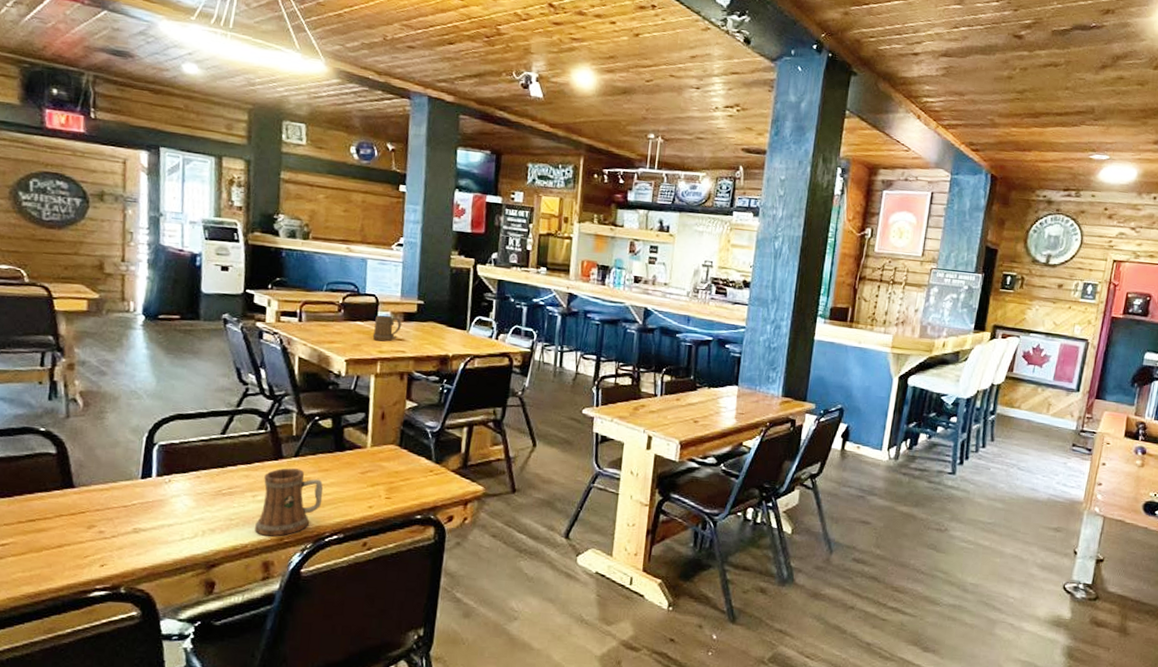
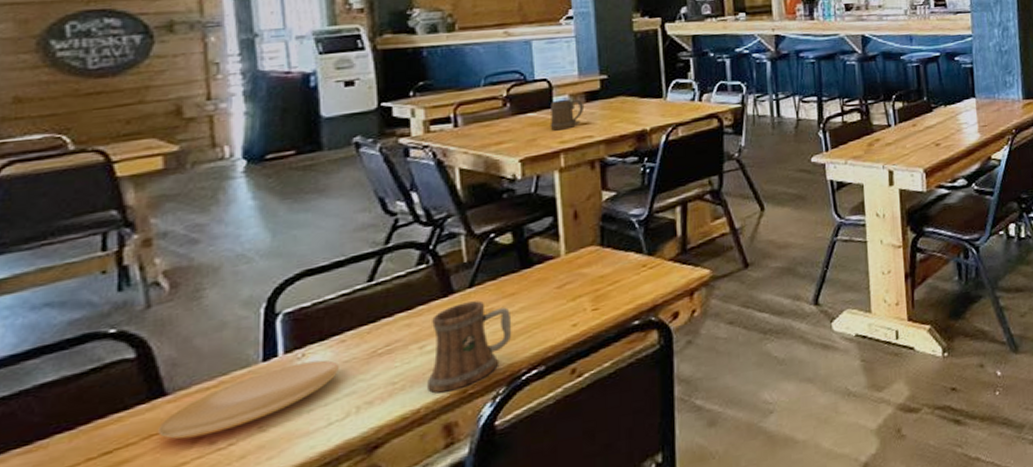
plate: none [66,486,194,526] -> present [158,360,339,440]

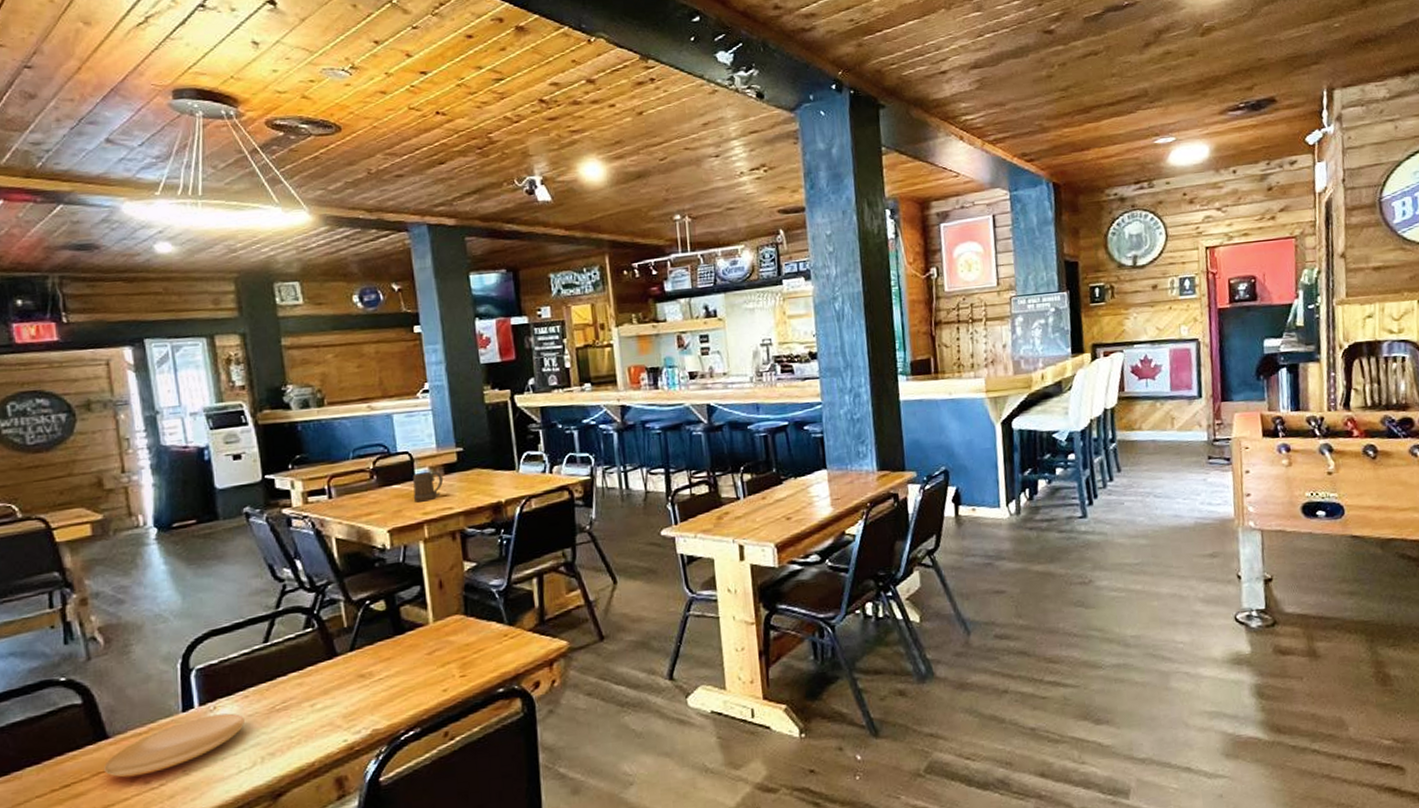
beer mug: present [427,300,512,393] -> none [319,664,390,749]

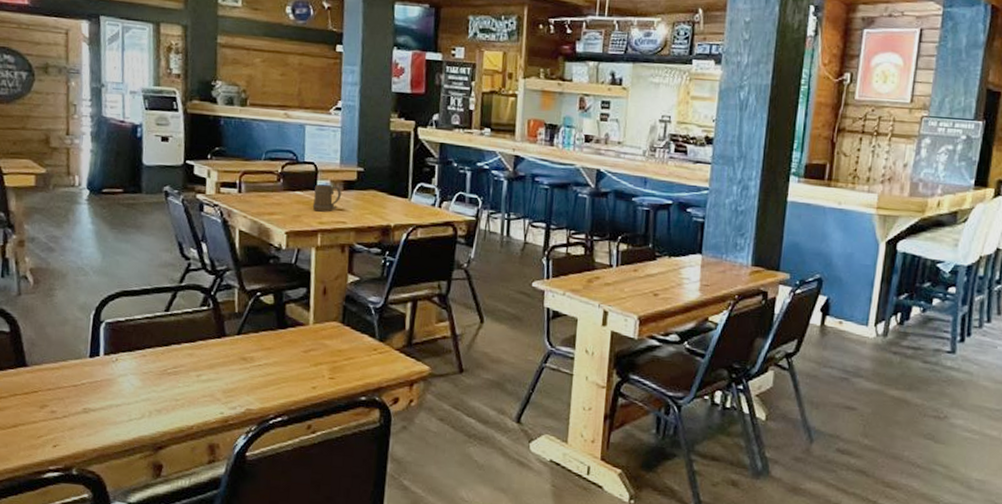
plate: present [104,713,245,778] -> none [20,365,140,405]

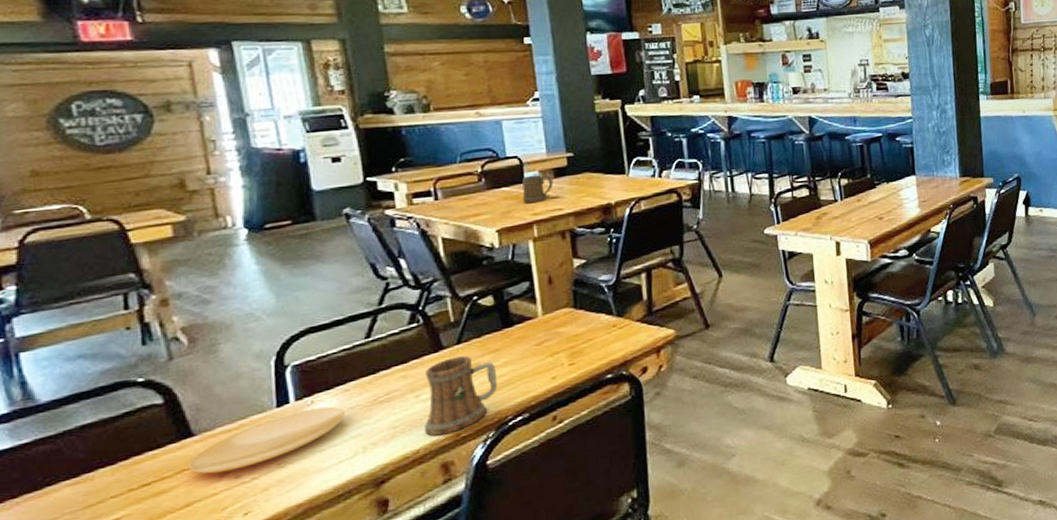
plate: none [20,365,140,405] -> present [189,406,345,474]
beer mug: none [200,346,267,418] -> present [424,356,498,436]

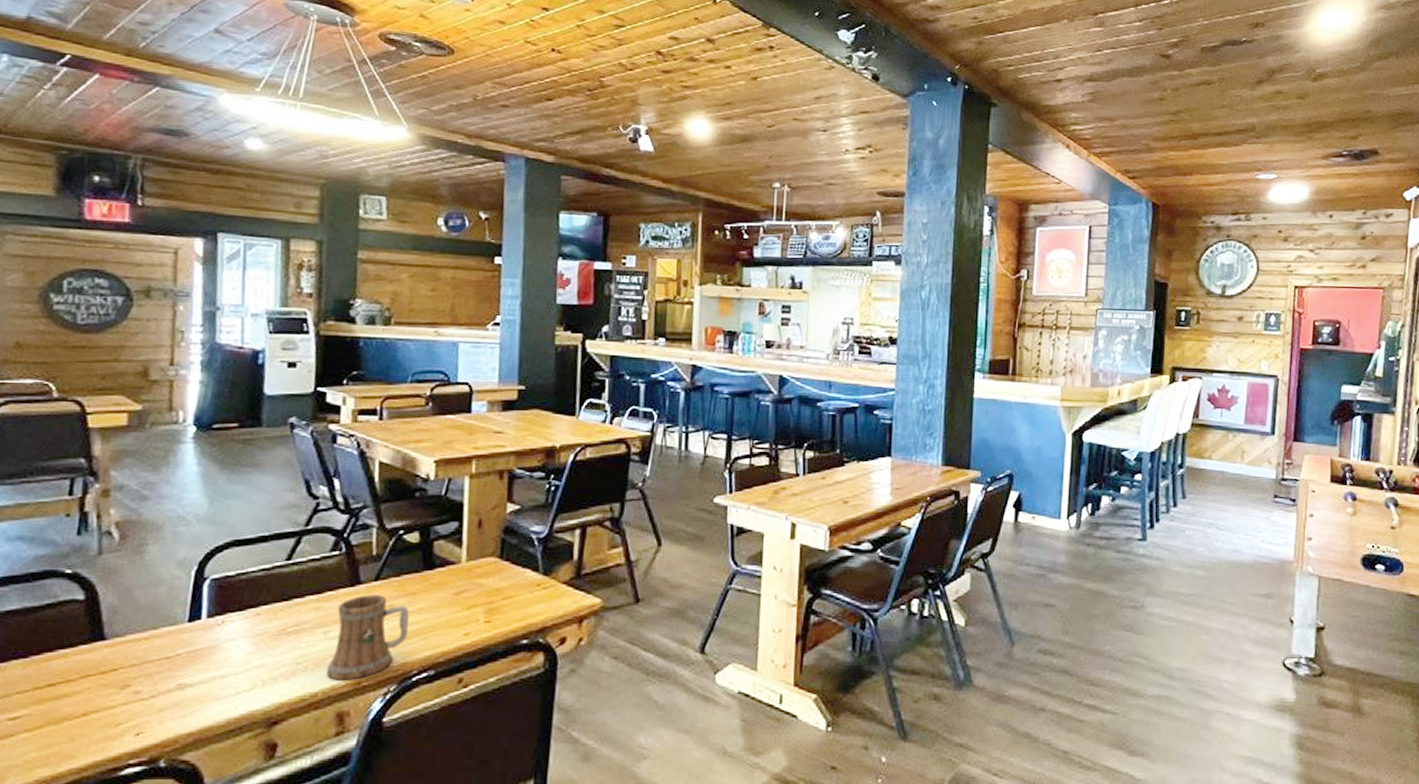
plate: present [189,406,345,474] -> none [94,629,252,684]
beer mug: present [522,174,553,204] -> none [466,405,500,436]

